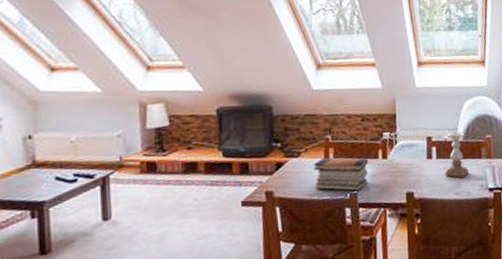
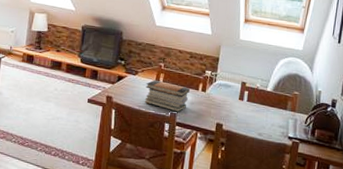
candle holder: present [445,132,469,178] -> none [252,83,275,122]

